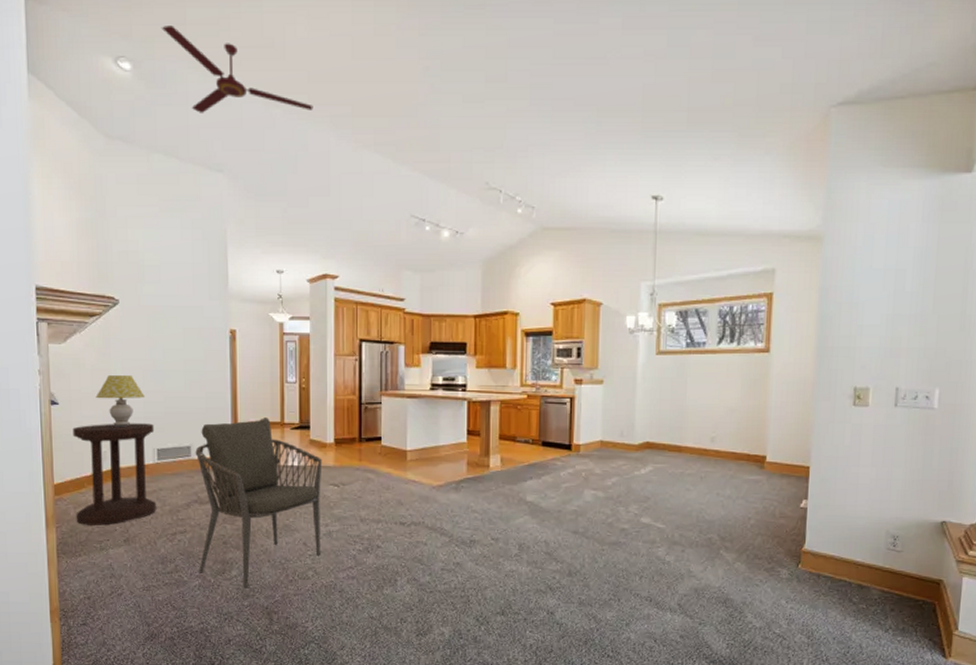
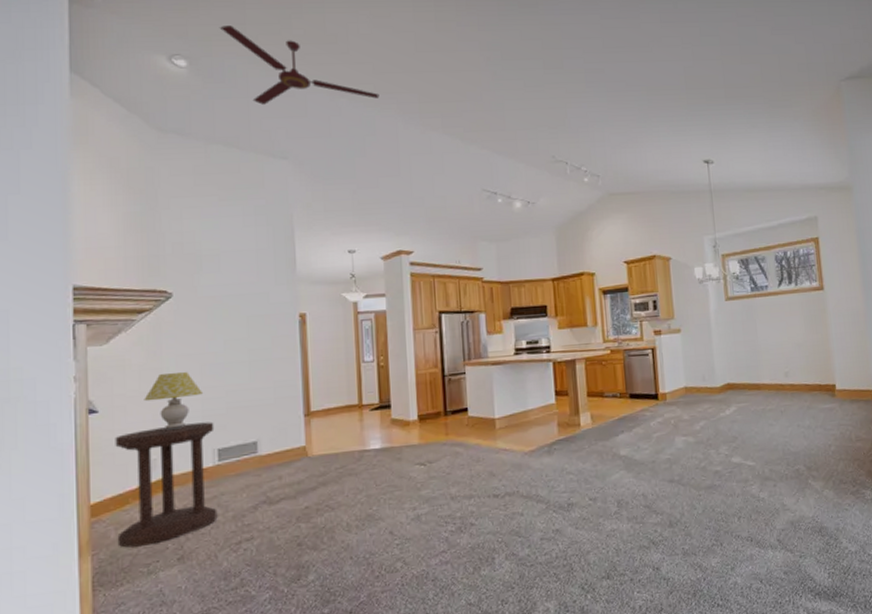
armchair: present [195,418,322,588] -> none [262,401,409,594]

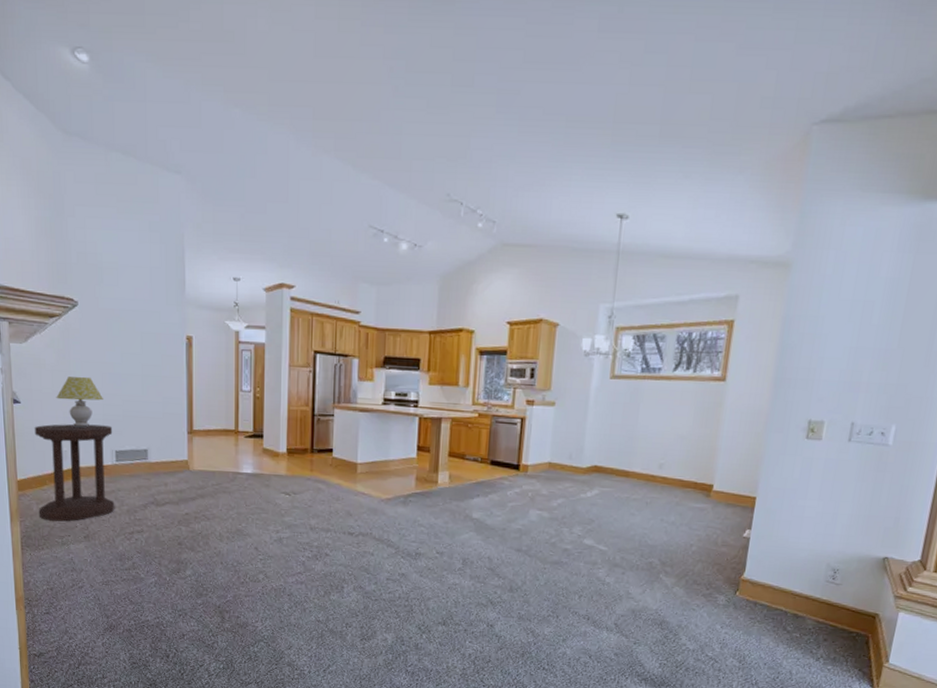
ceiling fan: present [219,25,380,105] -> none [119,15,273,111]

